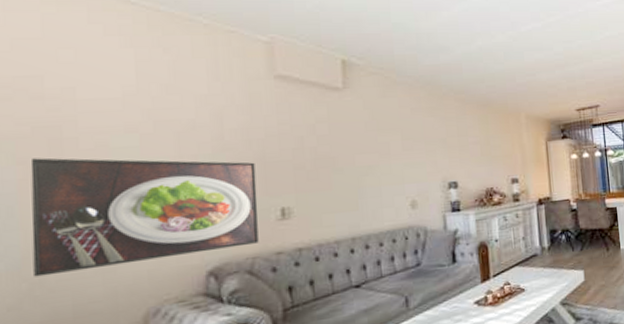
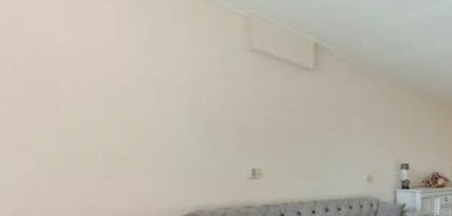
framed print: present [30,157,259,277] -> none [11,96,231,204]

